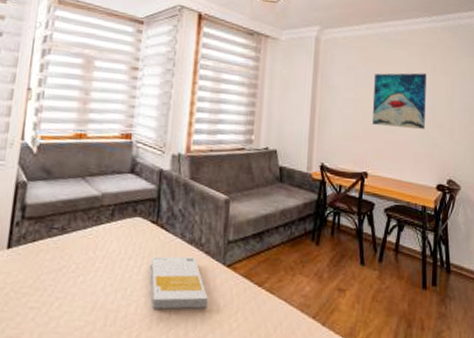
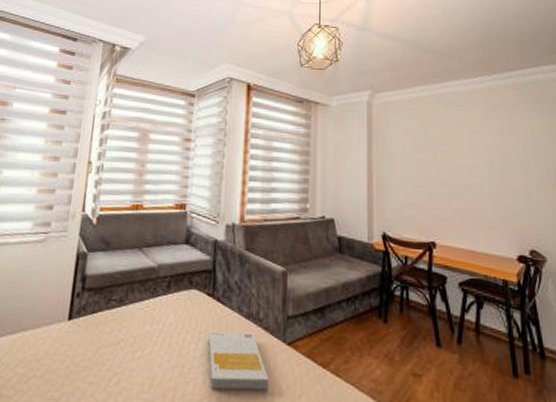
wall art: present [373,73,427,130] -> none [433,134,497,195]

